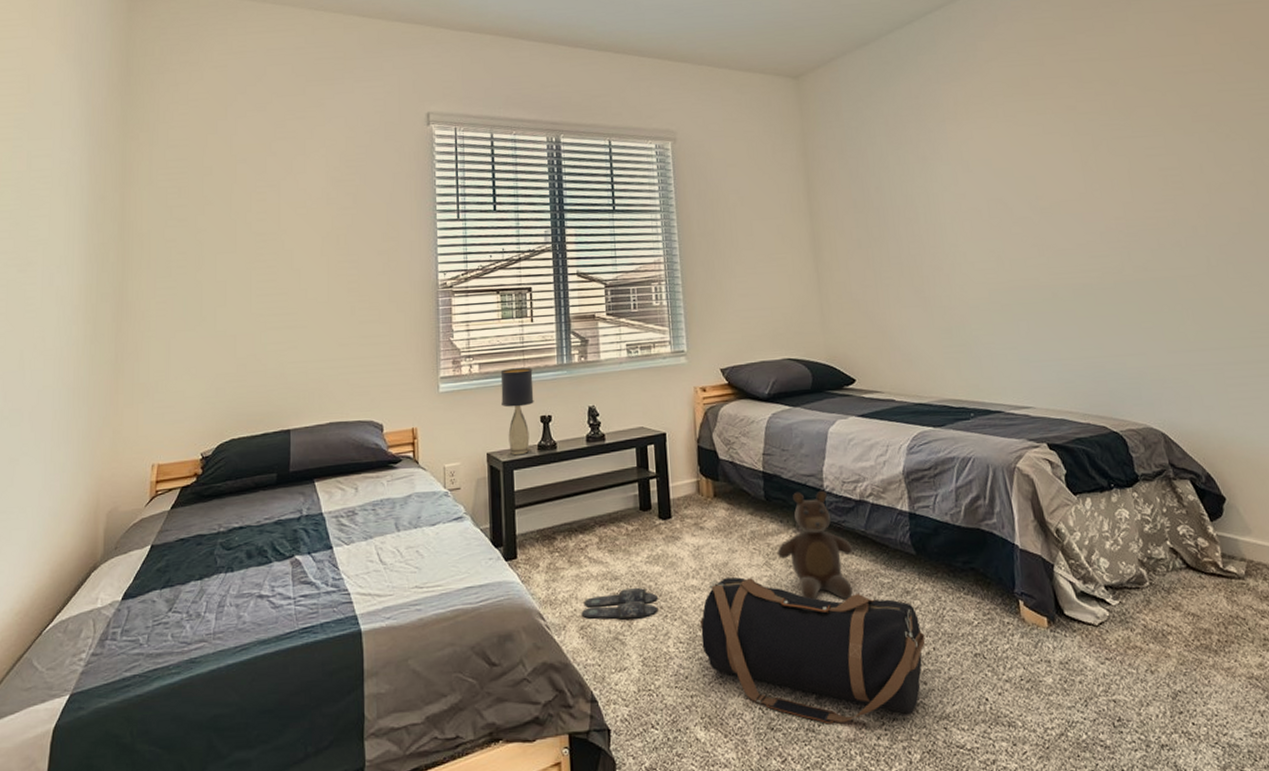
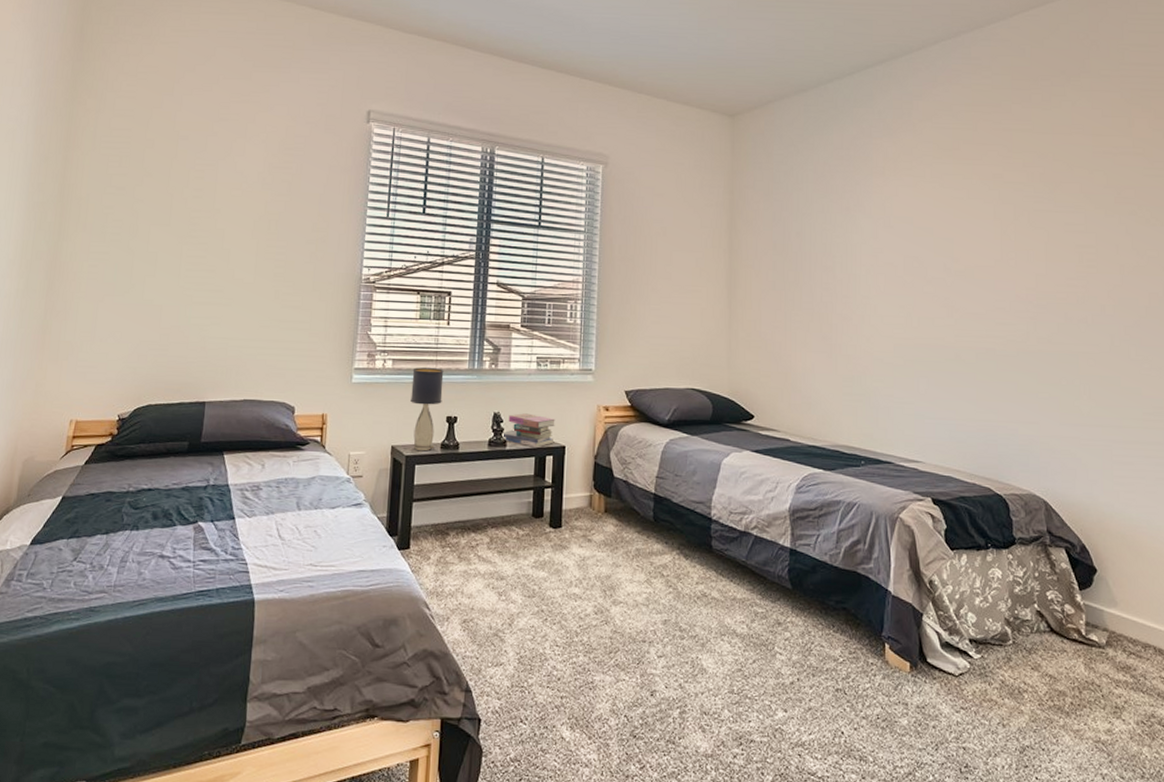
slippers: present [581,587,659,620] -> none [465,589,540,619]
books: none [599,403,653,438] -> present [501,413,555,448]
duffel bag: present [699,577,926,724] -> none [577,589,791,739]
teddy bear: present [777,490,853,600] -> none [659,516,731,623]

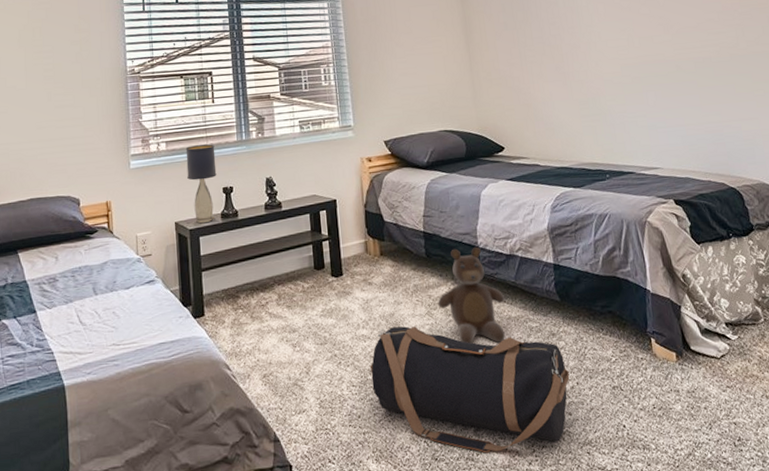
books: present [501,413,555,448] -> none [276,174,325,205]
duffel bag: none [577,589,791,739] -> present [369,326,570,453]
teddy bear: none [659,516,731,623] -> present [438,246,505,344]

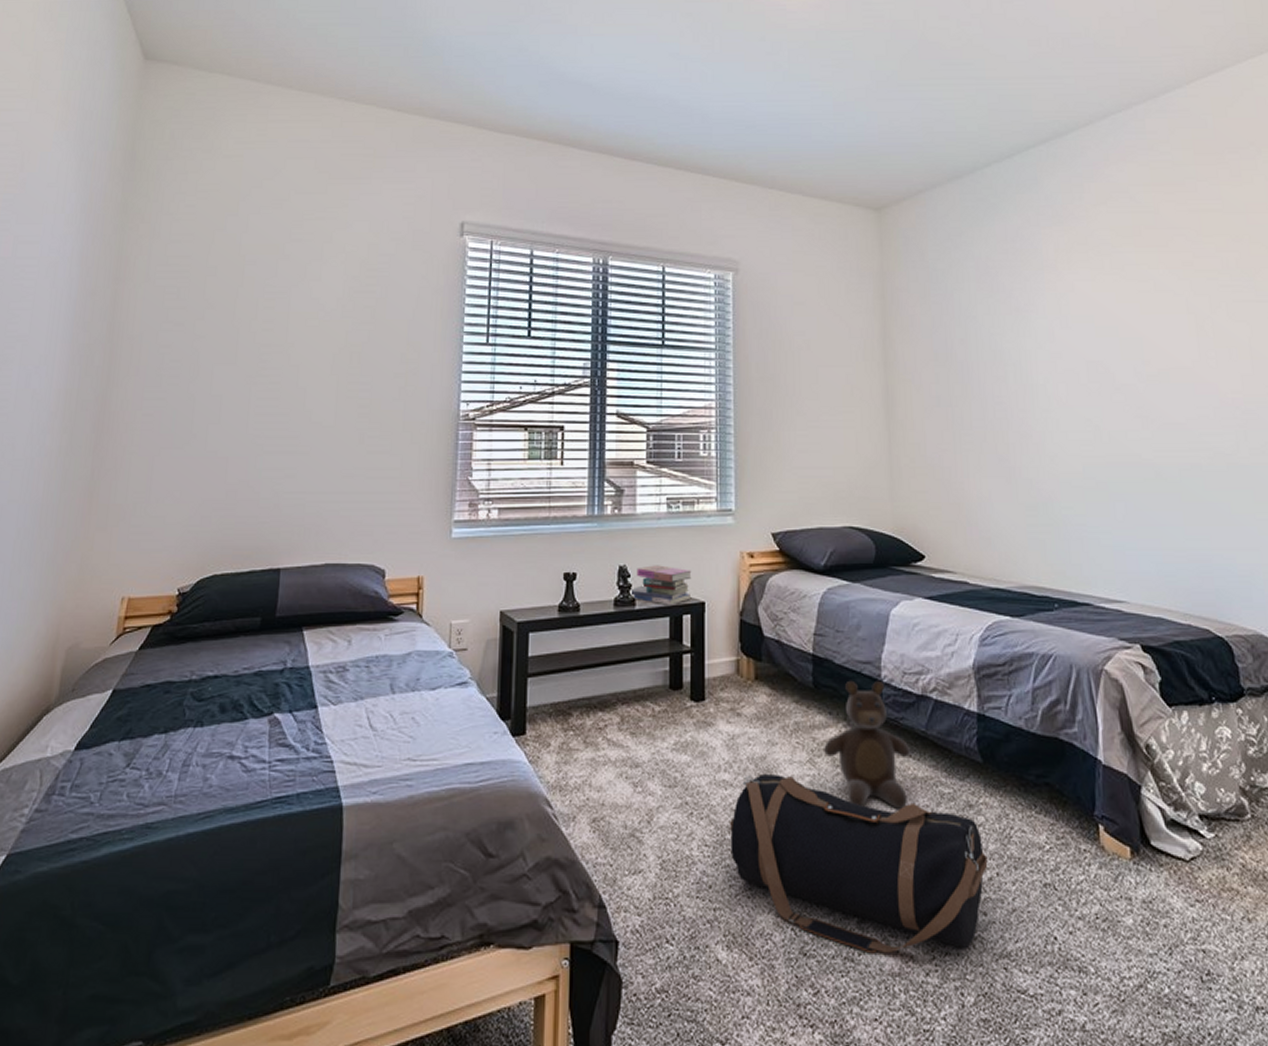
table lamp: present [185,144,217,224] -> none [521,516,559,616]
books: none [276,174,325,205] -> present [629,565,692,605]

